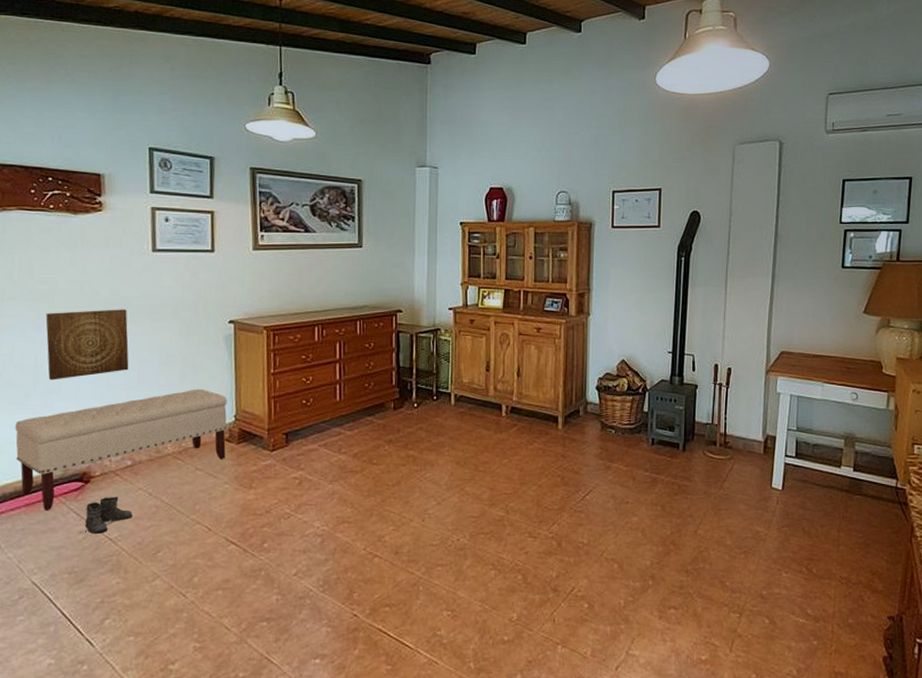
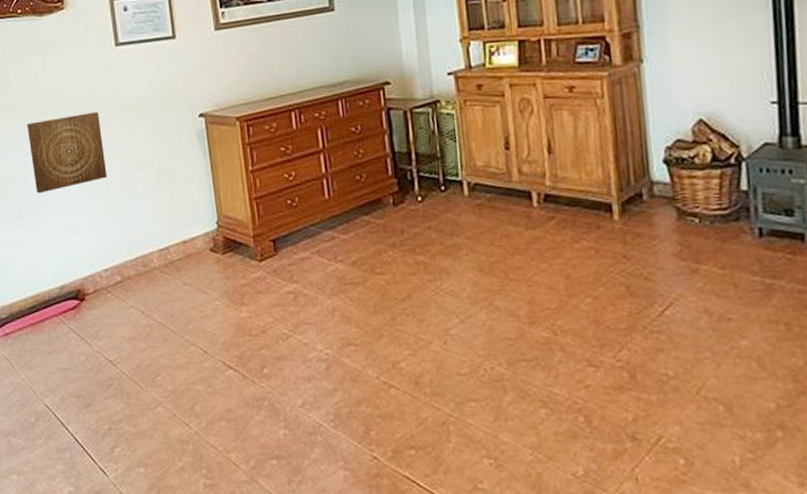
bench: present [15,389,227,511] -> none [12,193,213,331]
boots: present [80,496,133,534] -> none [81,314,128,355]

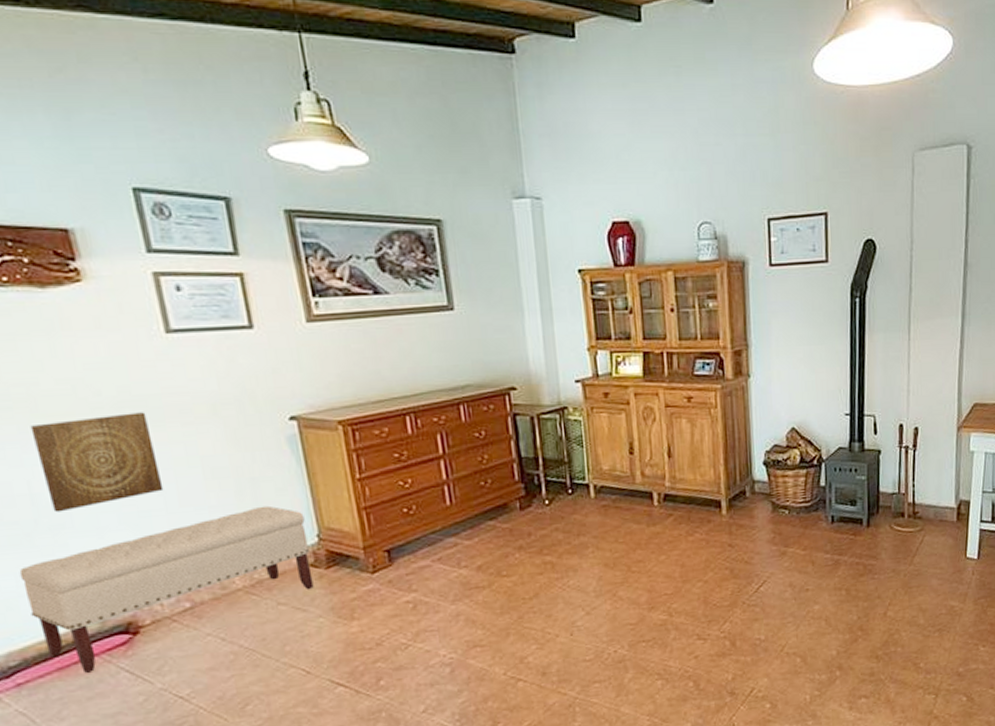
bench: none [12,193,213,331] -> present [19,505,314,674]

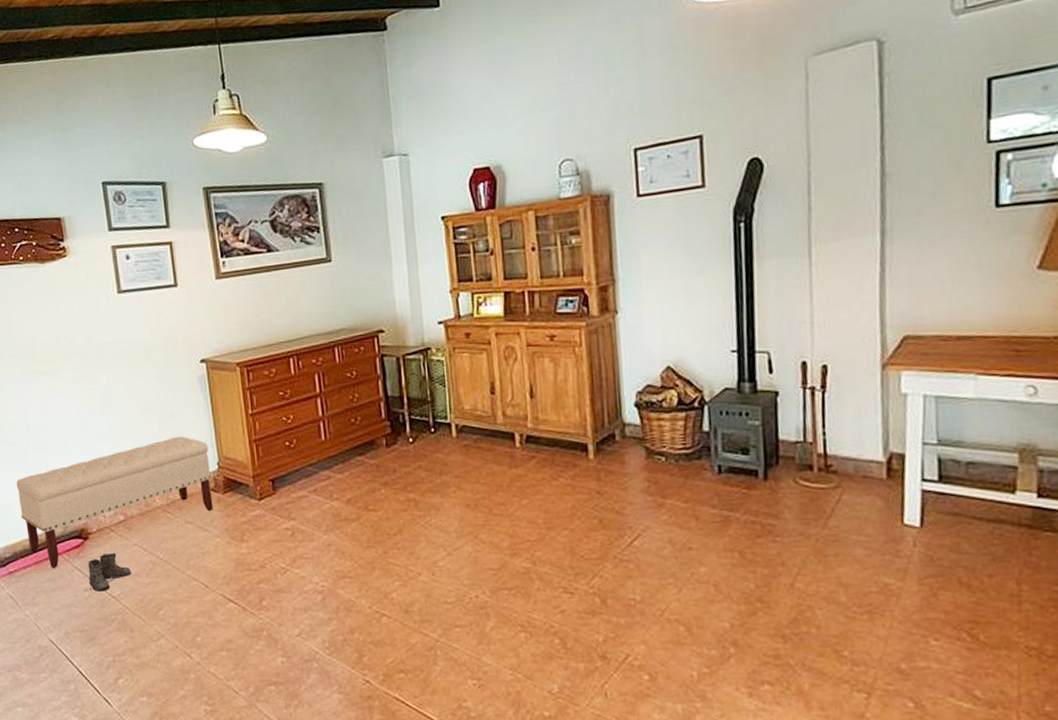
wall art: present [30,412,164,513] -> none [29,357,110,437]
boots: none [139,646,205,694] -> present [85,552,131,592]

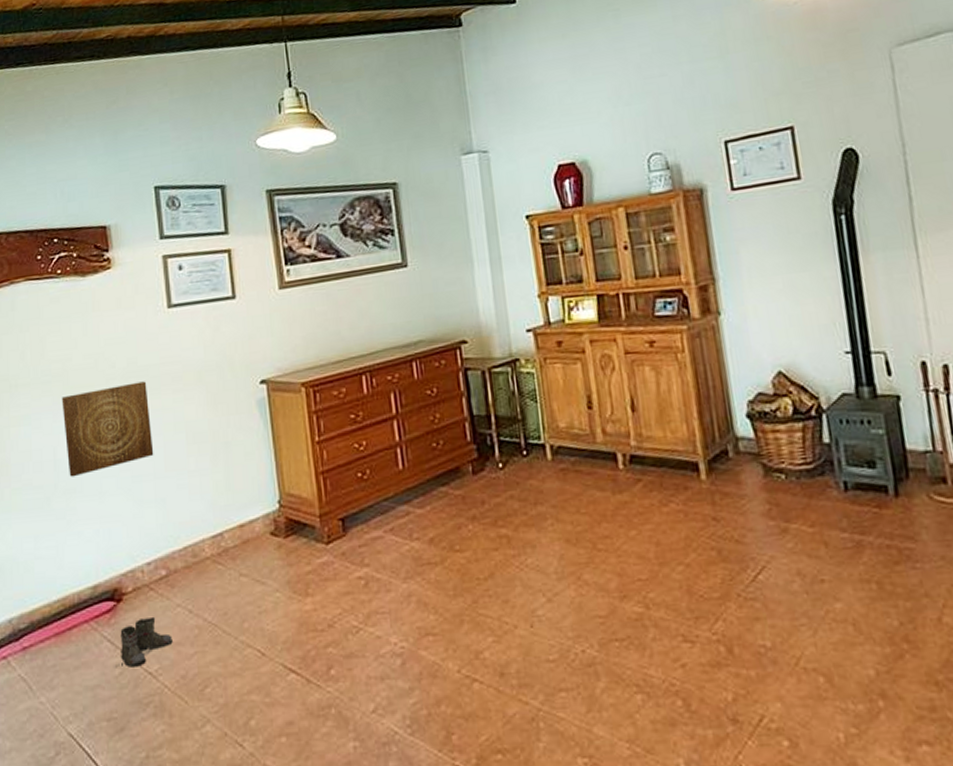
bench: present [16,436,213,569] -> none [38,470,273,641]
wall art: none [29,357,110,437] -> present [61,381,154,477]

